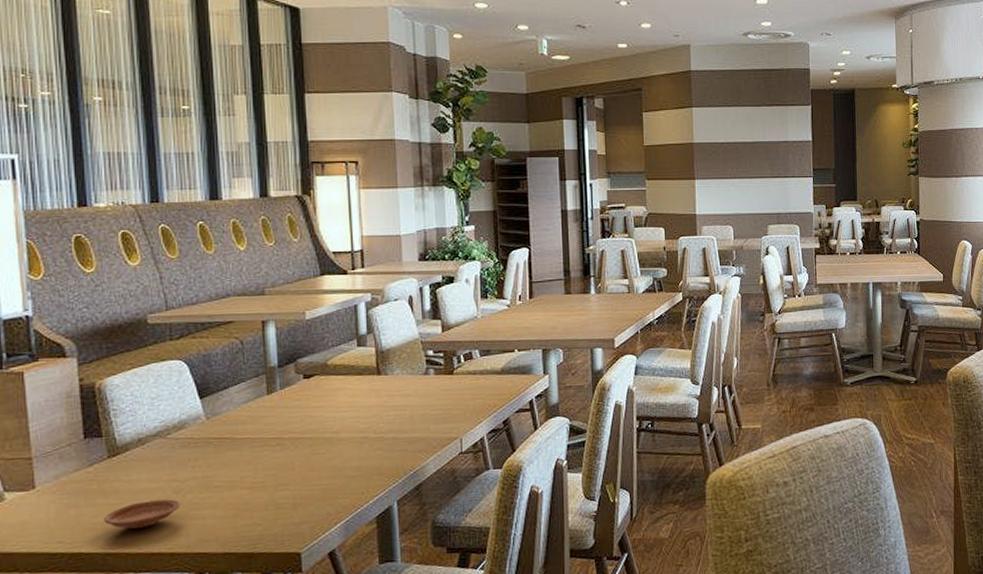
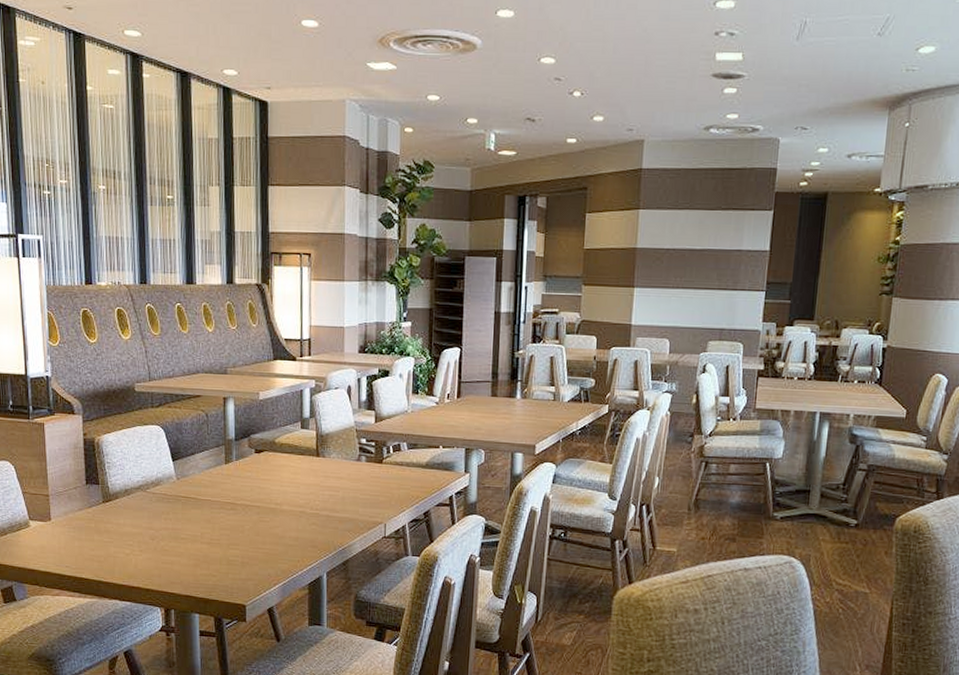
plate: present [103,499,181,529] -> none [98,542,155,565]

